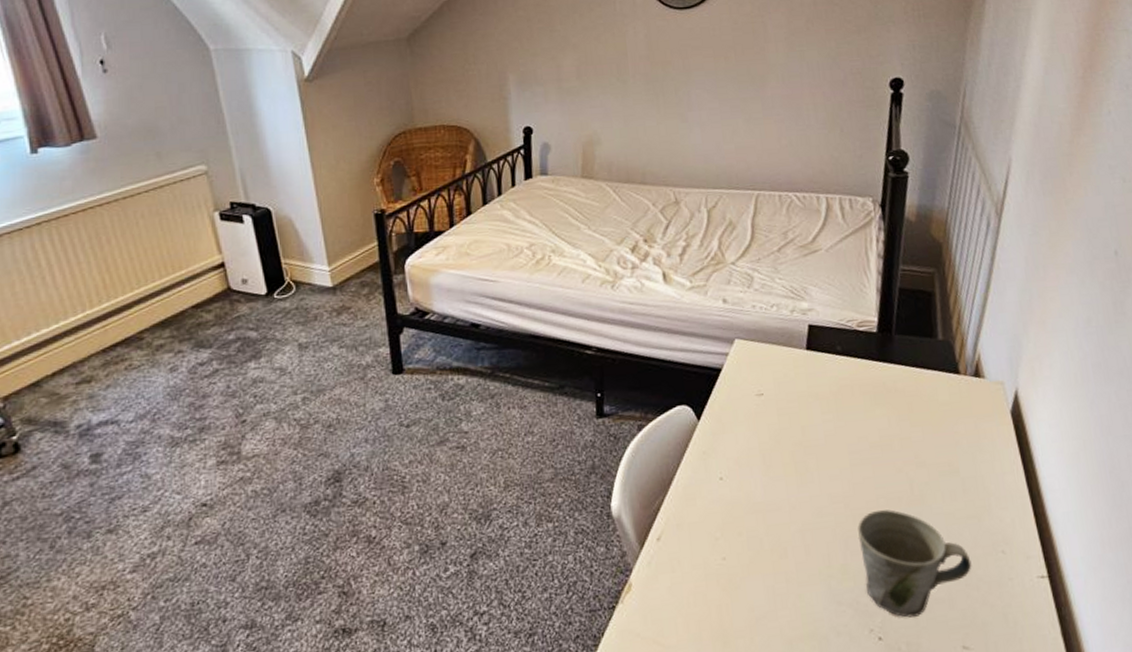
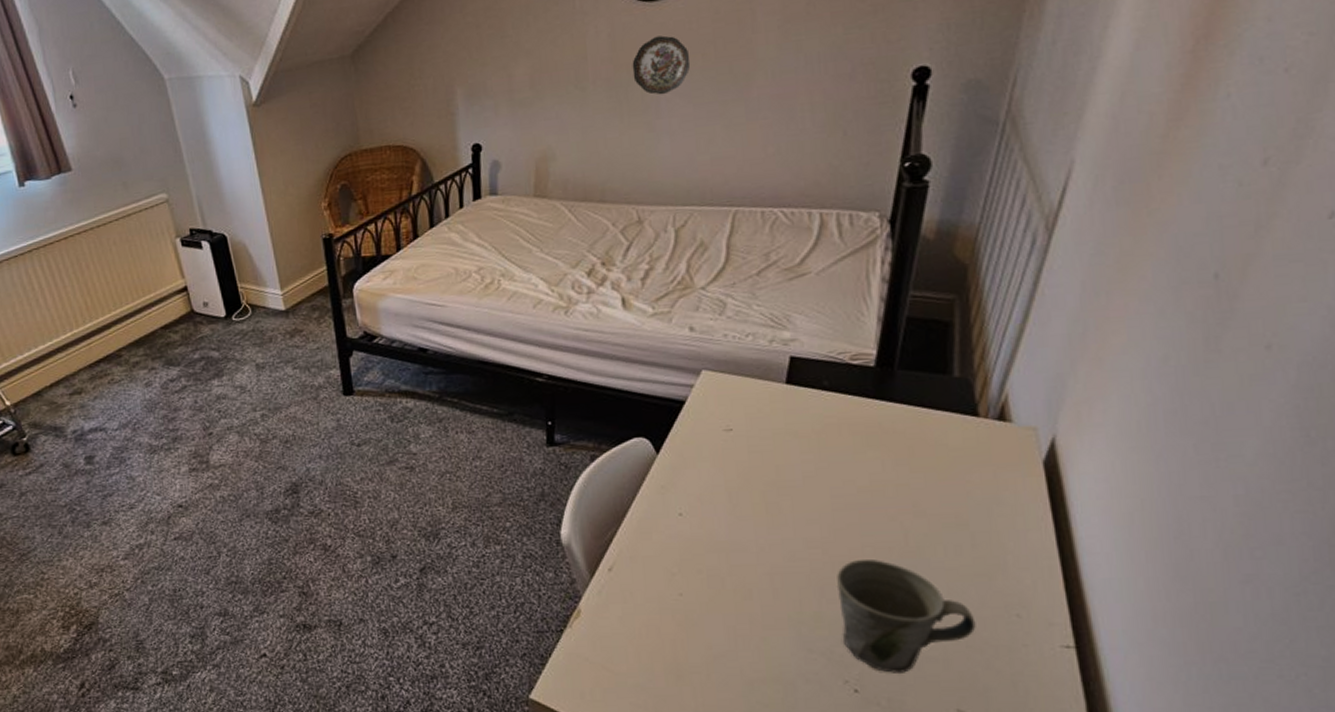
decorative plate: none [666,39,716,91] -> present [632,35,691,95]

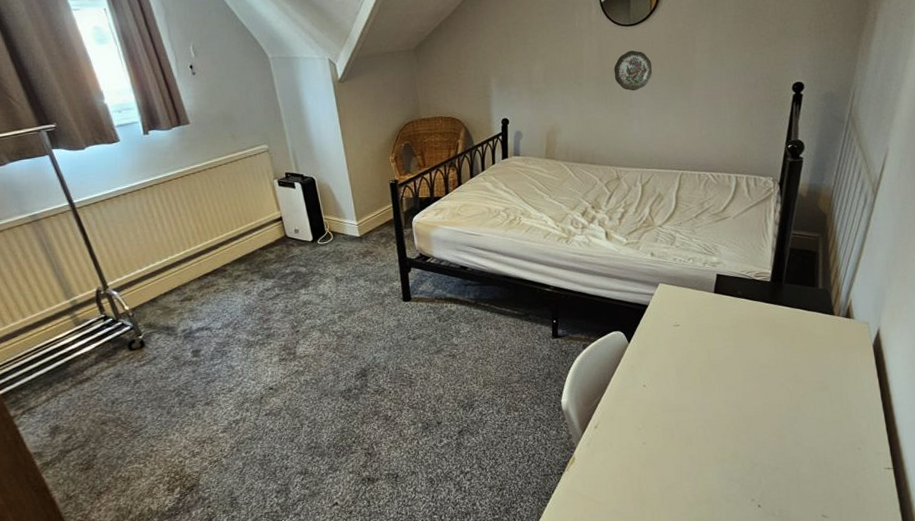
mug: present [836,558,976,673] -> none [746,413,834,492]

